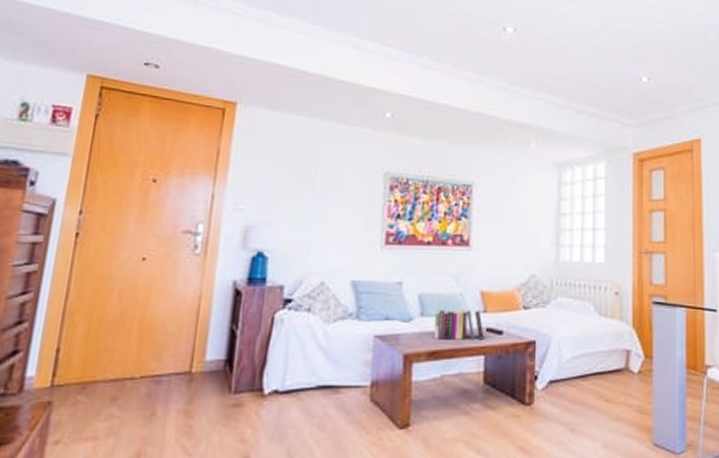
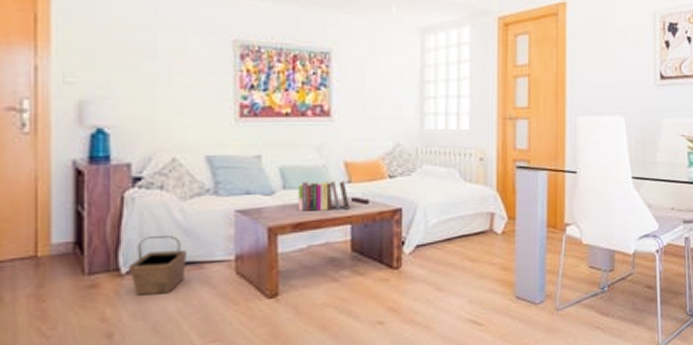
basket: none [270,358,327,418] -> present [128,236,188,296]

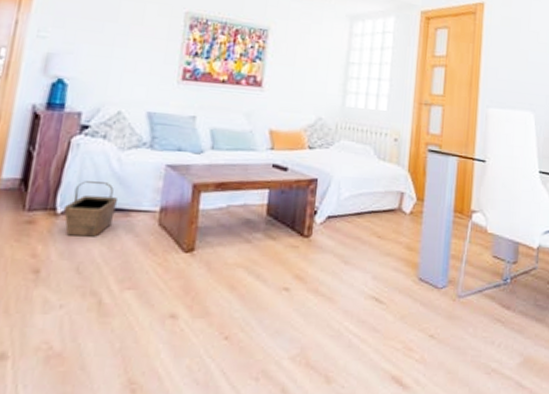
books: present [297,180,350,211] -> none [222,143,270,175]

